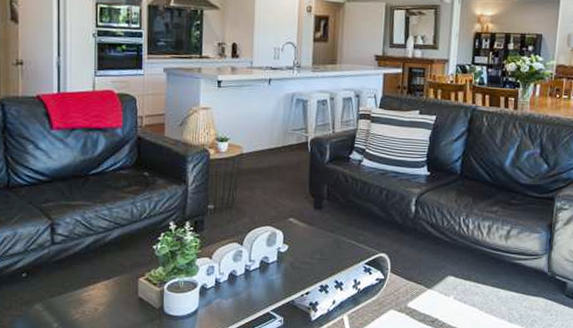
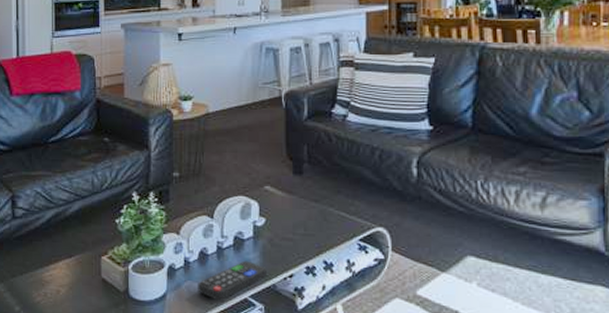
remote control: none [226,281,287,315] -> present [198,260,267,301]

